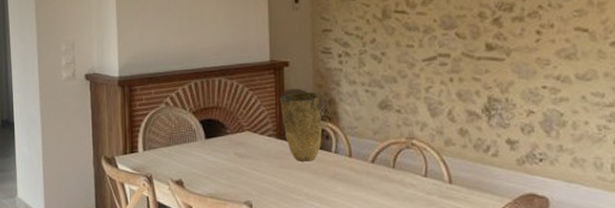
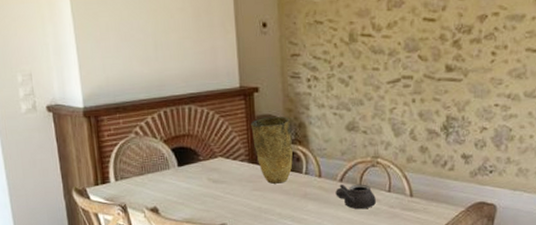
teapot: none [367,165,411,195] -> present [335,183,376,210]

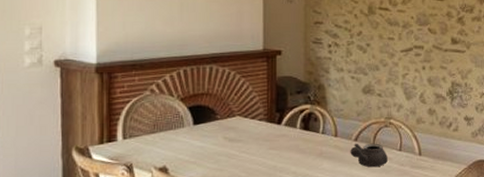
vase: present [251,116,293,184] -> none [271,78,311,143]

